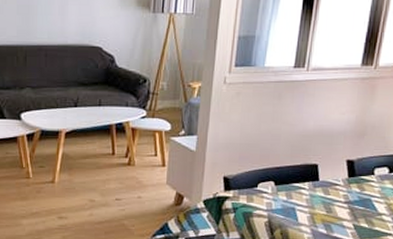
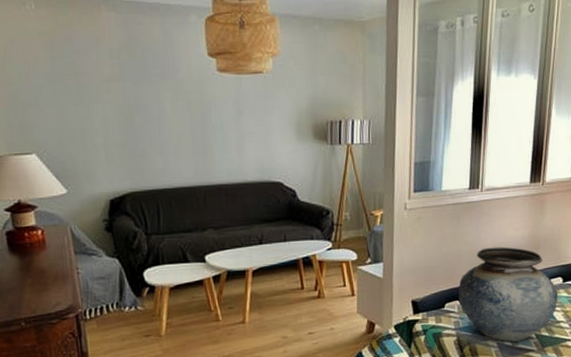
vase: none [273,129,383,230] -> present [458,246,558,342]

